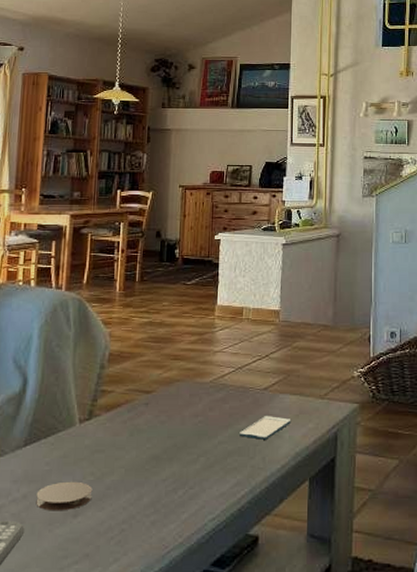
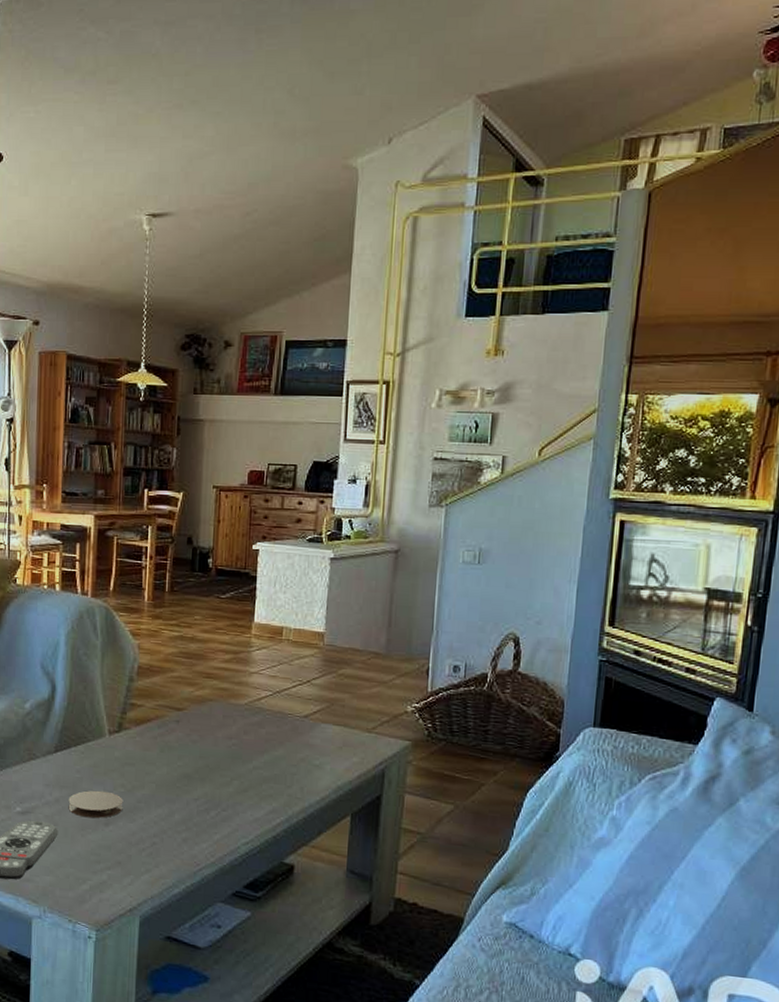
smartphone: present [239,416,291,440] -> none [276,745,334,770]

